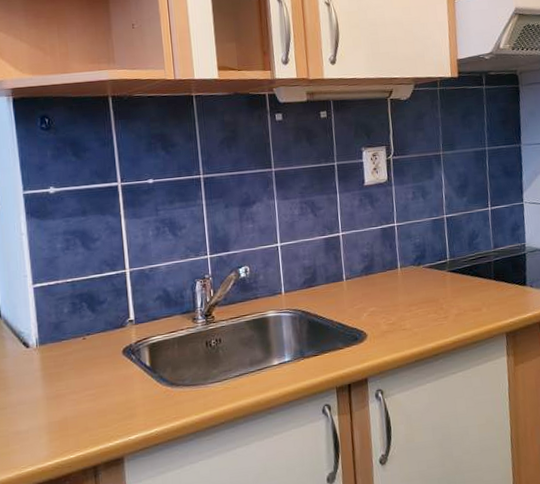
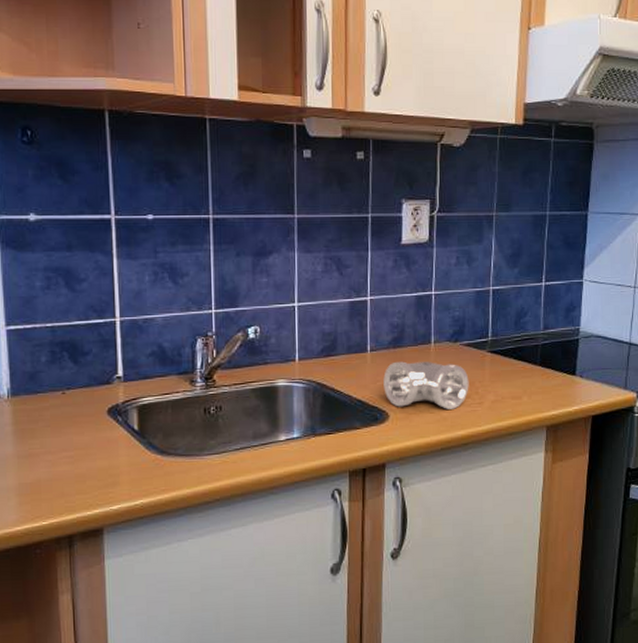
pipe fitting: none [359,284,435,327] -> present [383,361,469,409]

